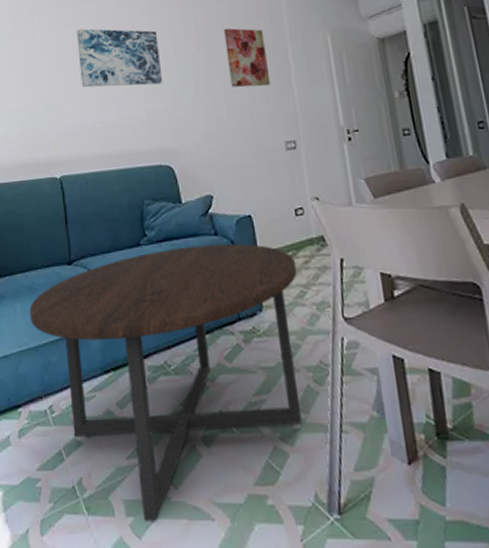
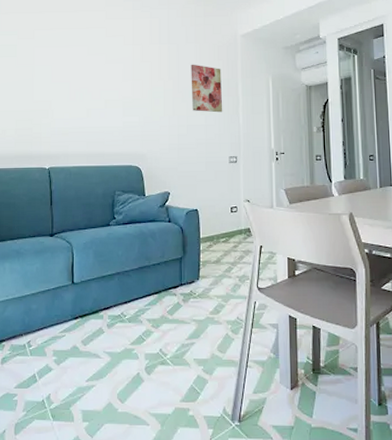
coffee table: present [29,243,302,523] -> none [16,229,228,427]
wall art: present [77,28,163,88] -> none [71,50,139,102]

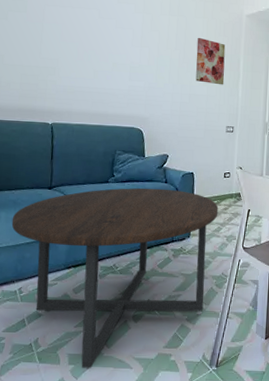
coffee table: none [16,229,228,427] -> present [11,188,219,369]

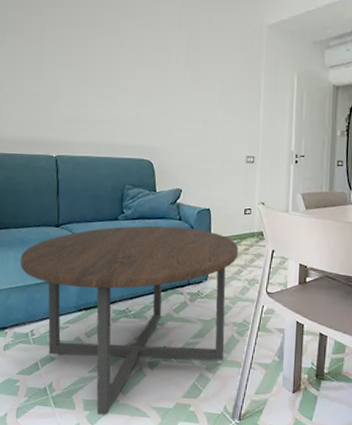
wall art: present [195,37,226,85] -> none [210,54,244,109]

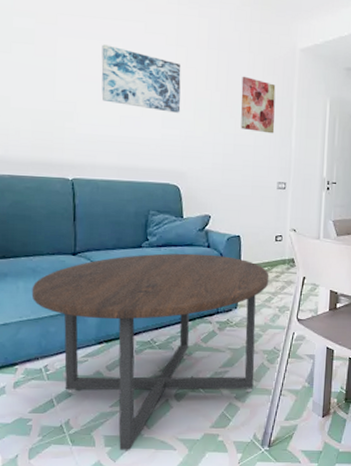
wall art: none [82,31,154,92] -> present [101,44,181,113]
wall art: none [210,54,244,109] -> present [241,76,276,134]

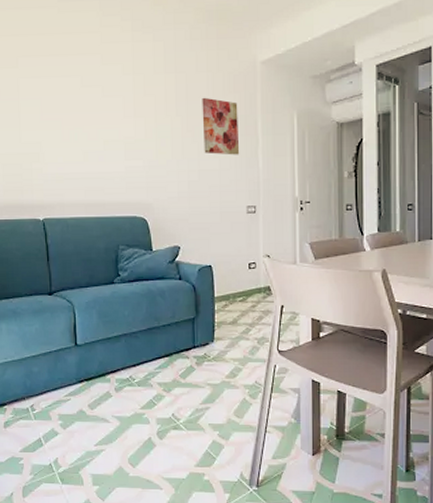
coffee table: present [31,253,269,451] -> none [14,287,245,490]
wall art: present [101,44,181,113] -> none [61,81,142,143]

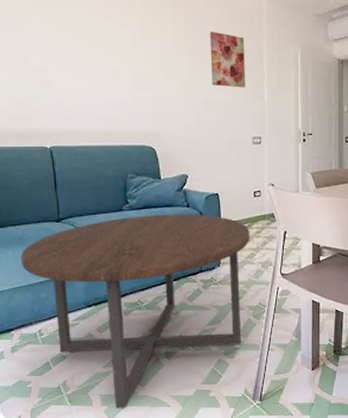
coffee table: none [14,287,245,490] -> present [20,214,250,409]

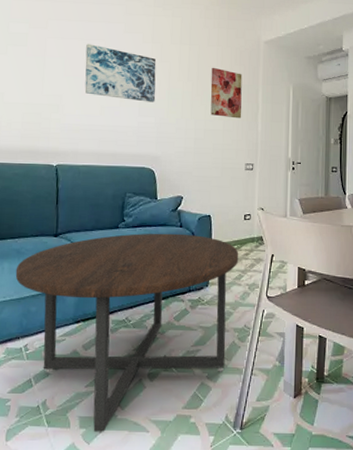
wall art: none [69,10,151,74] -> present [84,44,157,102]

